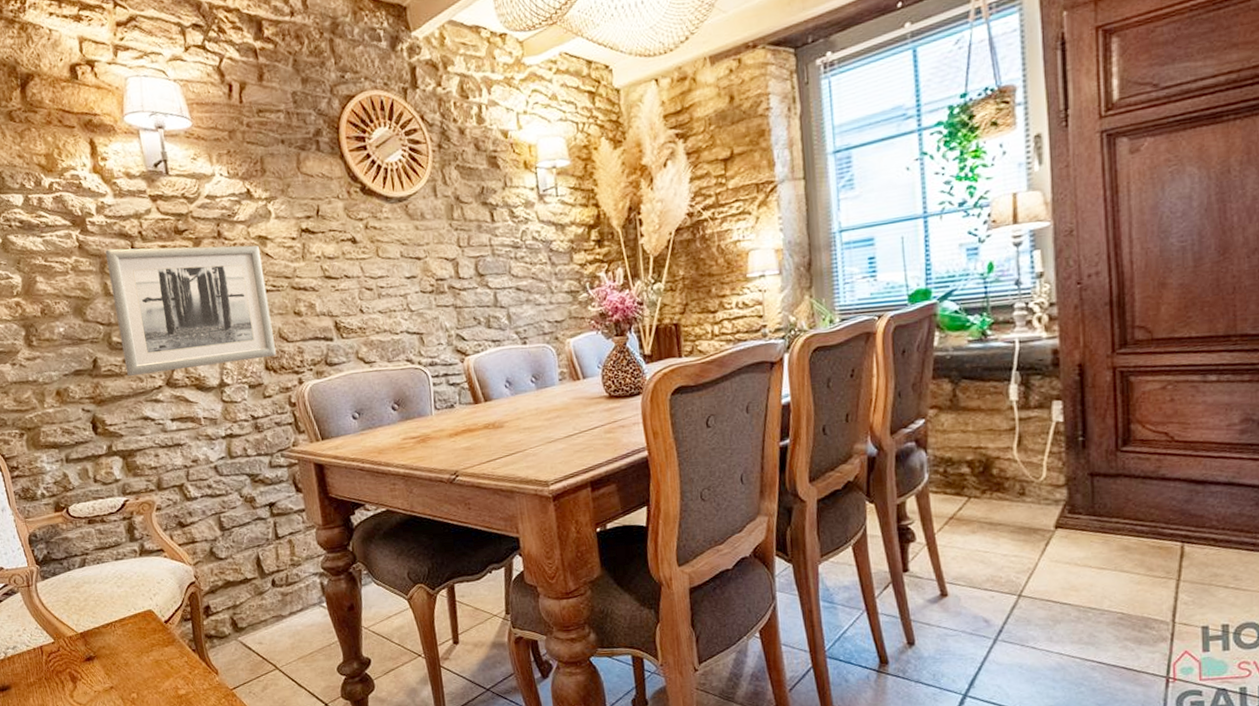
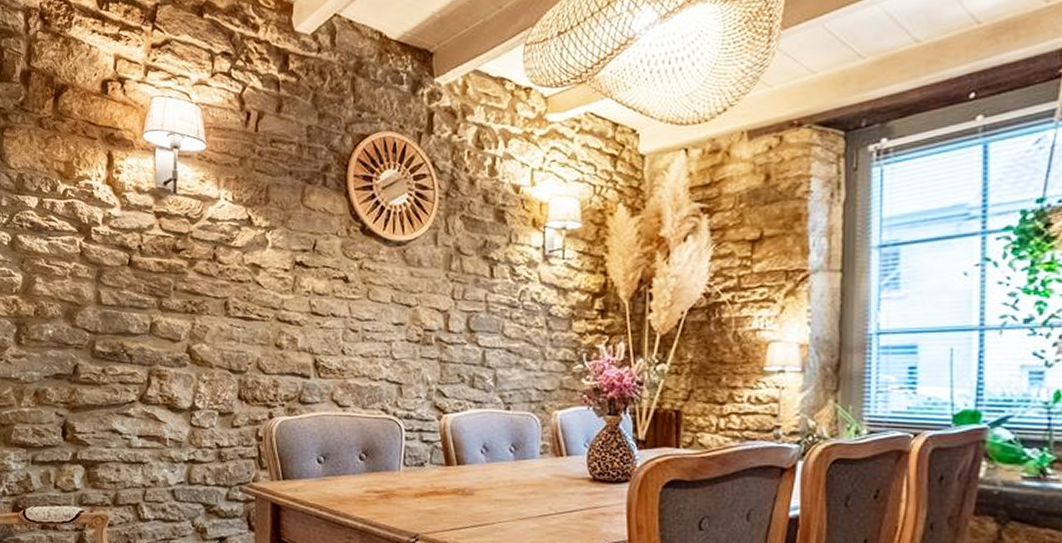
wall art: present [105,245,276,376] -> none [103,259,252,387]

